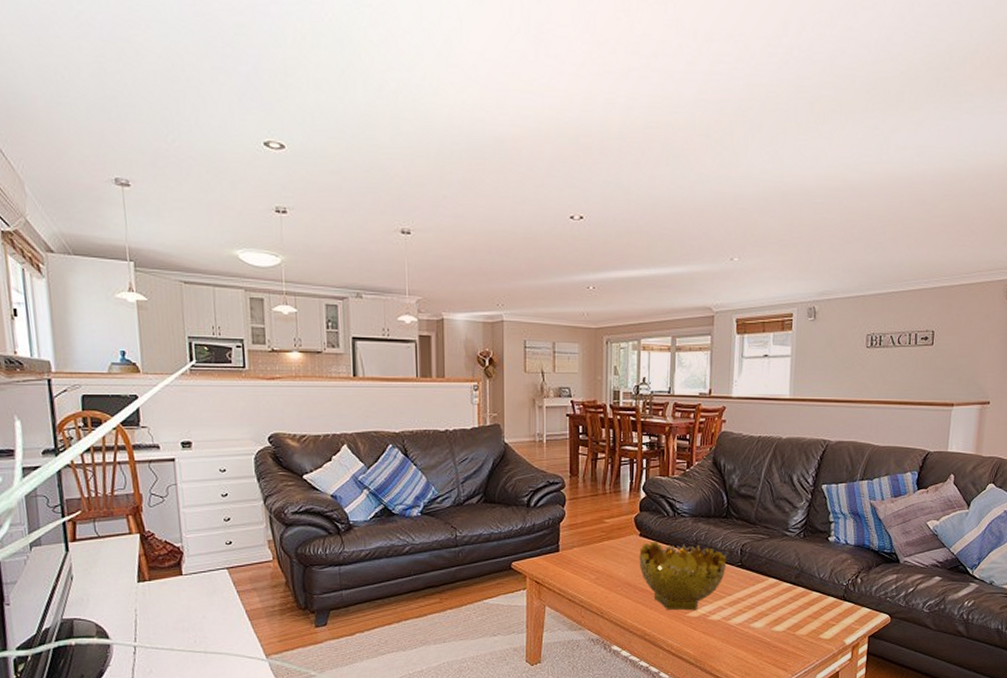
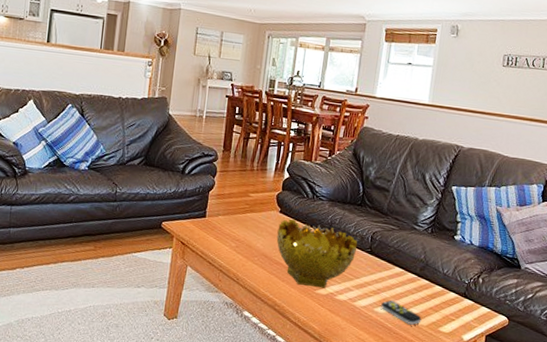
remote control: none [757,614,801,636] -> present [381,300,422,325]

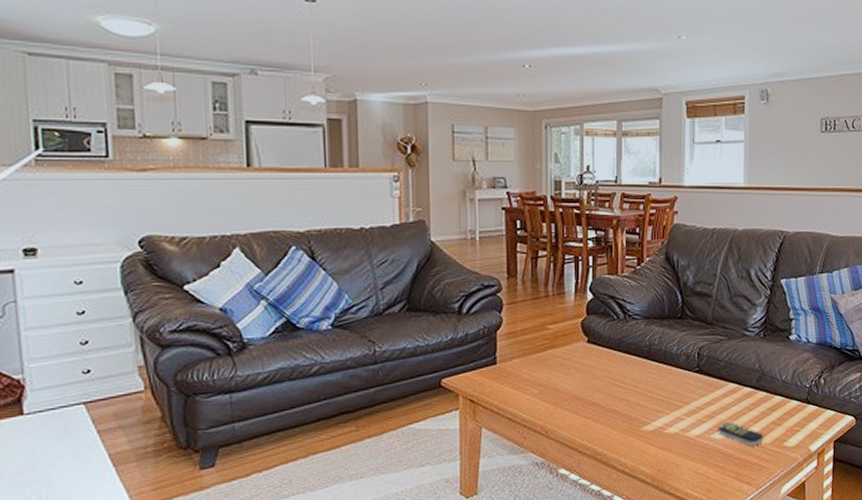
decorative bowl: present [276,218,357,289] -> none [587,347,683,425]

